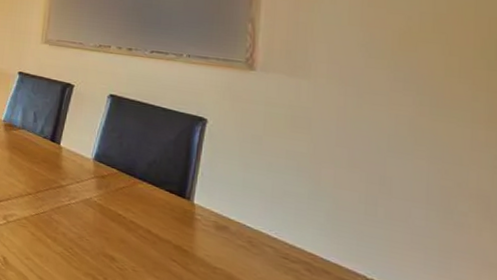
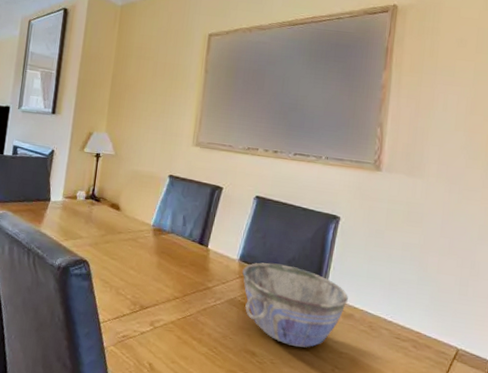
bowl: none [98,163,221,258] -> present [242,262,348,348]

